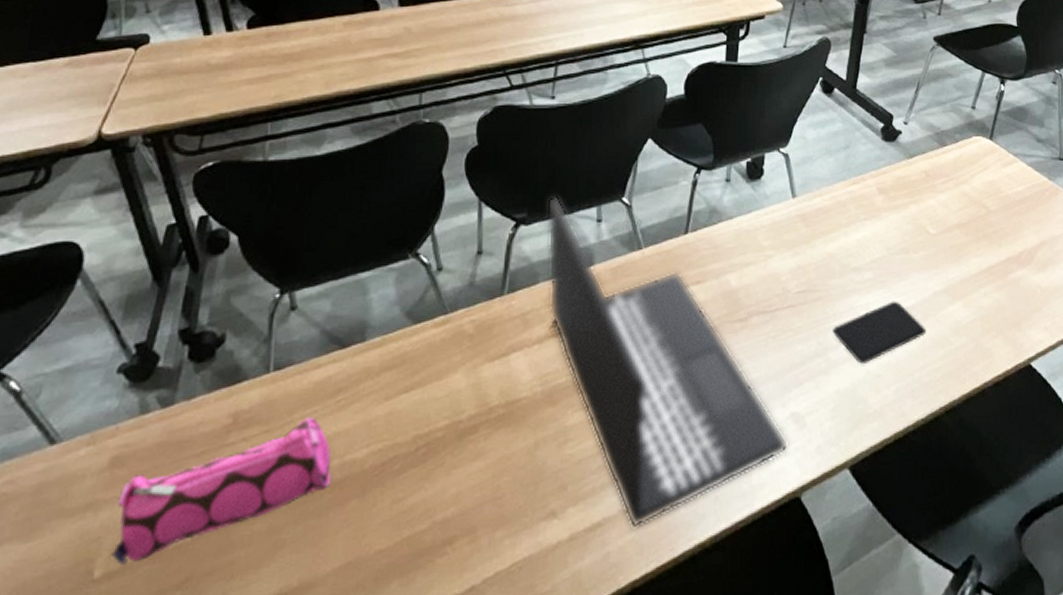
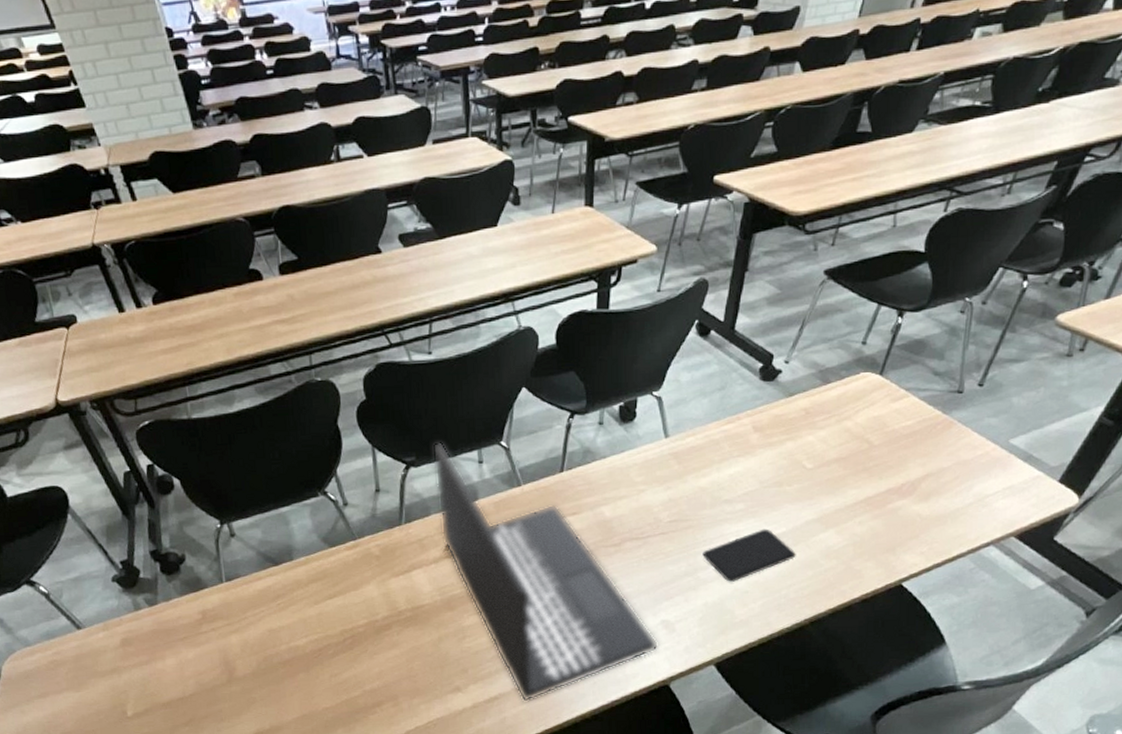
pencil case: present [112,417,331,565] -> none [132,615,282,708]

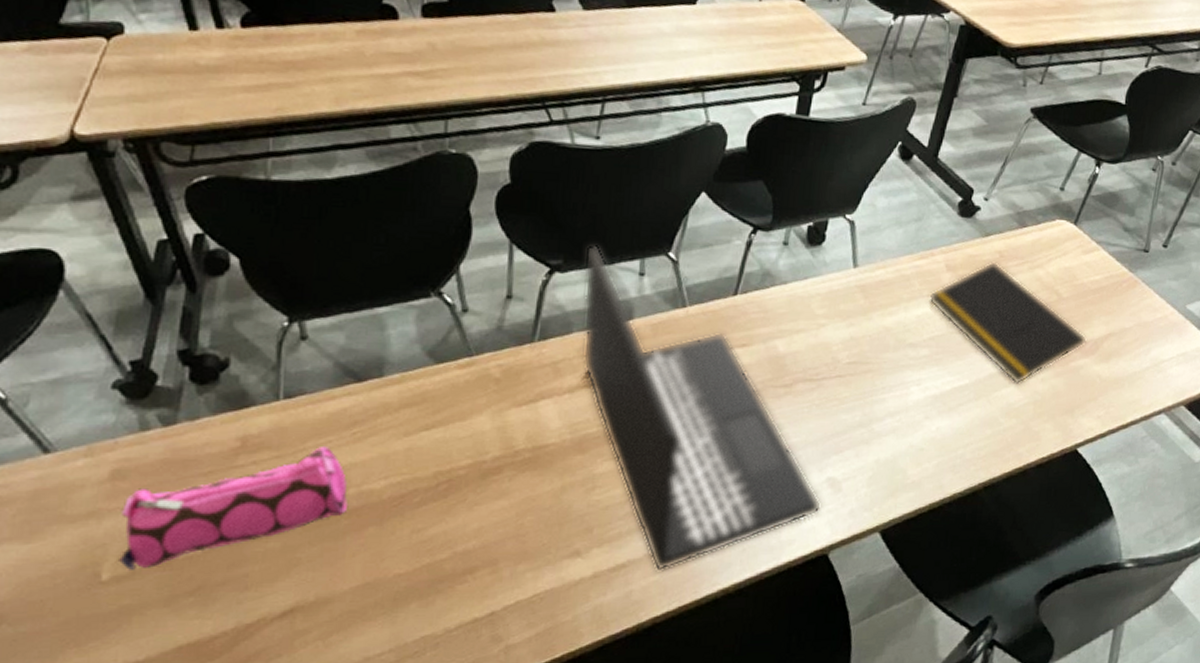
pencil case: none [132,615,282,708] -> present [119,447,347,570]
smartphone: present [703,528,796,582] -> none [880,379,977,437]
notepad: none [739,419,903,529] -> present [929,261,1087,385]

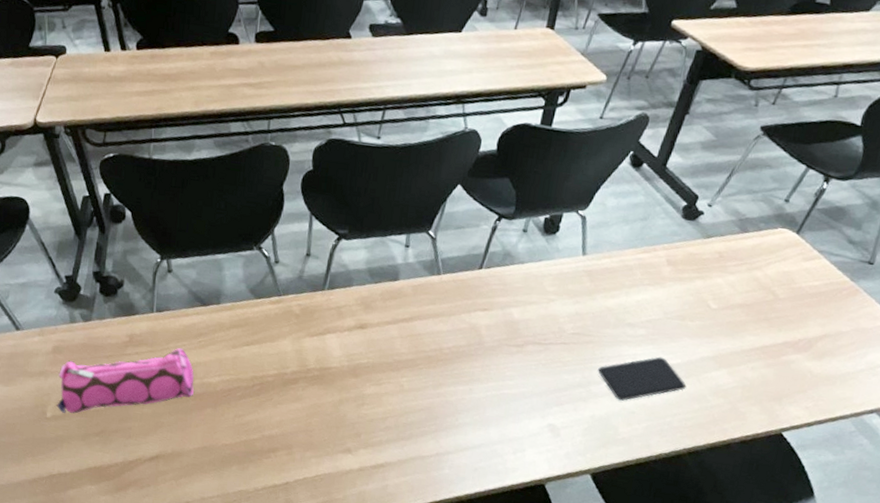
laptop: present [582,245,822,571] -> none [359,220,543,475]
smartphone: none [880,379,977,437] -> present [598,356,687,401]
notepad: present [929,261,1087,385] -> none [648,260,801,370]

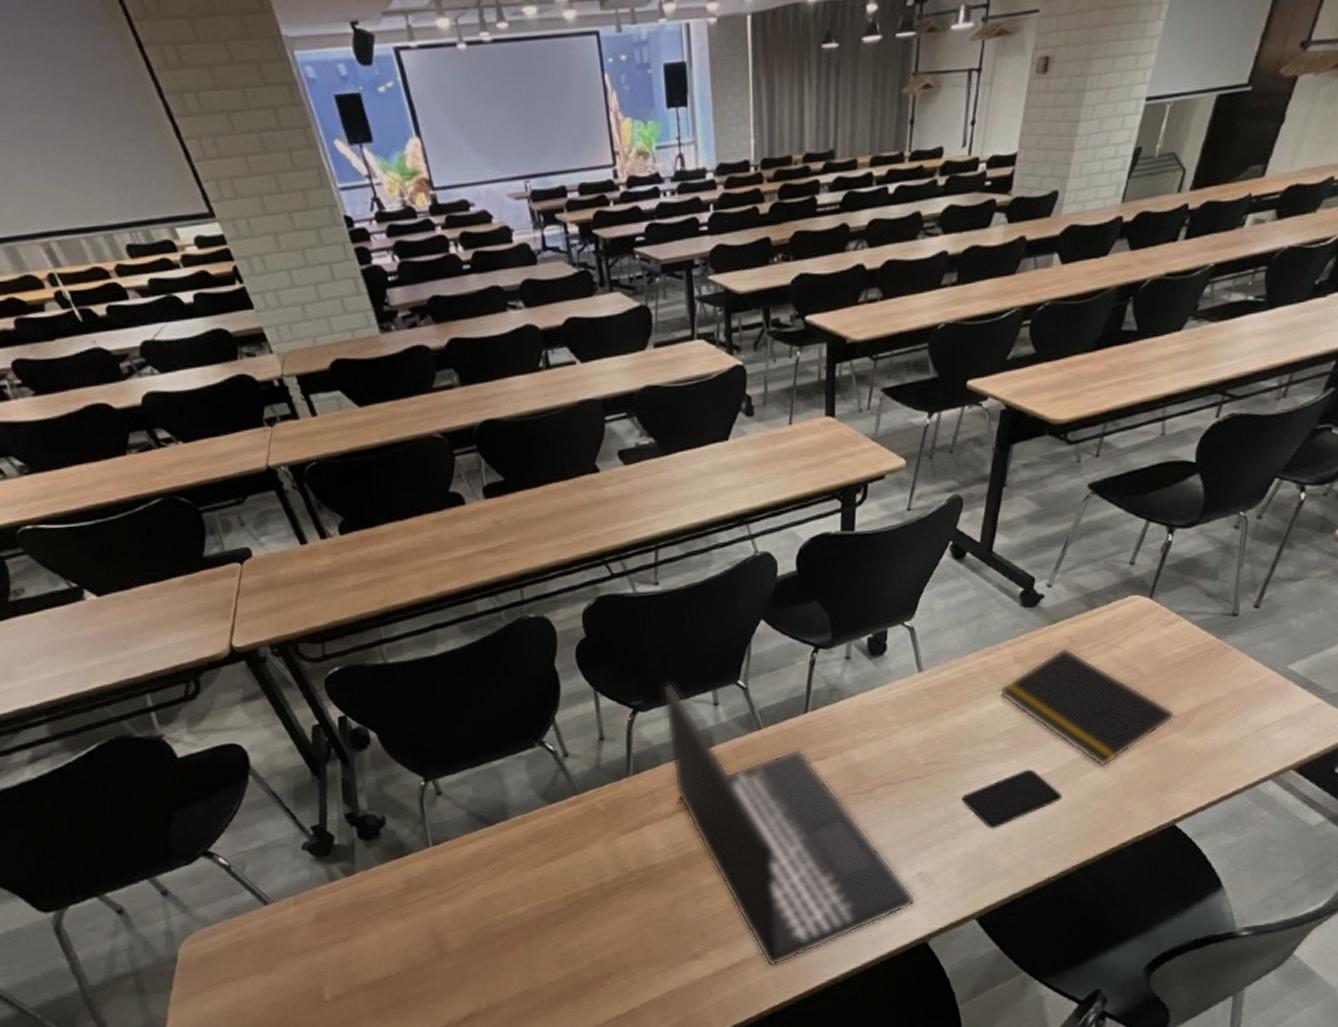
pencil case: present [57,348,194,414] -> none [329,882,499,991]
laptop: none [359,220,543,475] -> present [662,683,916,967]
notepad: none [648,260,801,370] -> present [1000,647,1175,767]

